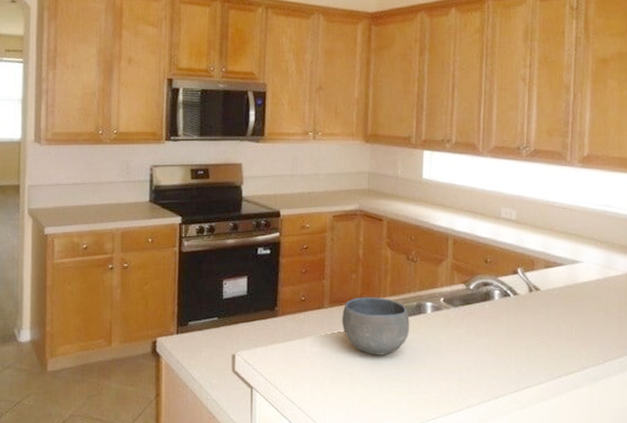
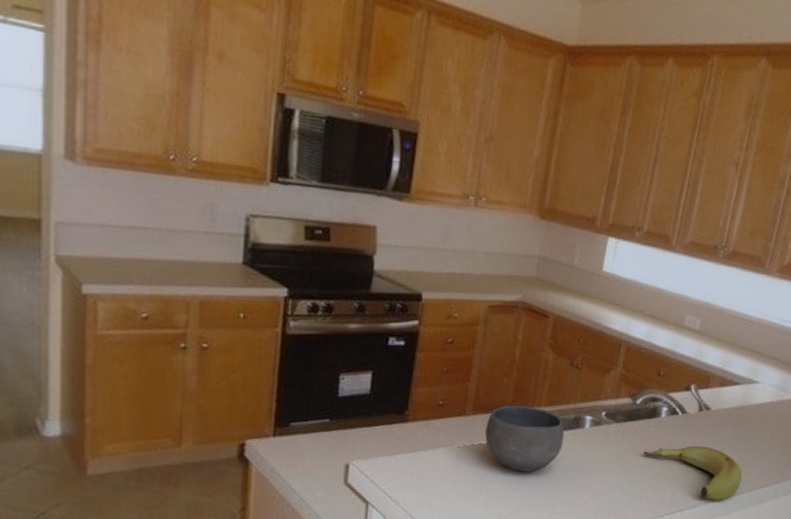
banana: none [484,324,584,376] -> present [643,445,743,500]

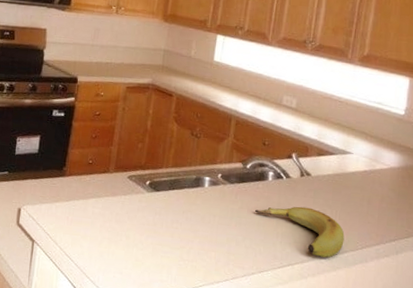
bowl: present [485,405,565,472] -> none [124,165,188,223]

